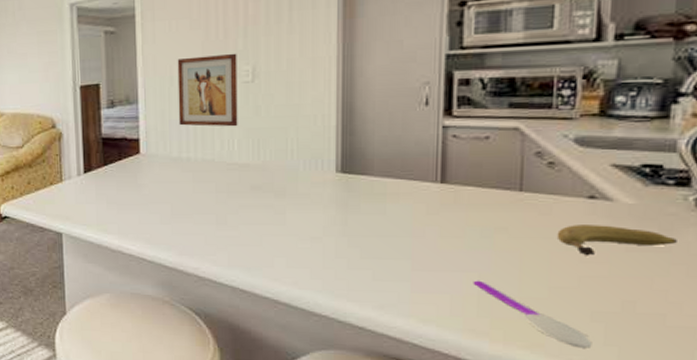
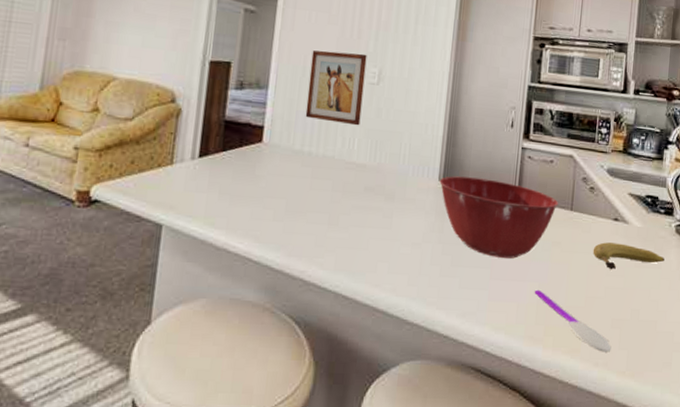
mixing bowl: none [337,165,501,248] -> present [439,176,559,259]

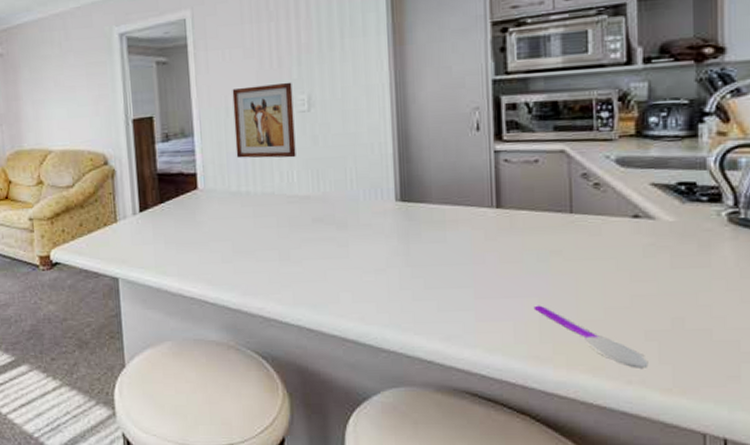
mixing bowl: present [439,176,559,259] -> none [397,191,553,275]
fruit: present [593,242,665,270] -> none [607,243,715,275]

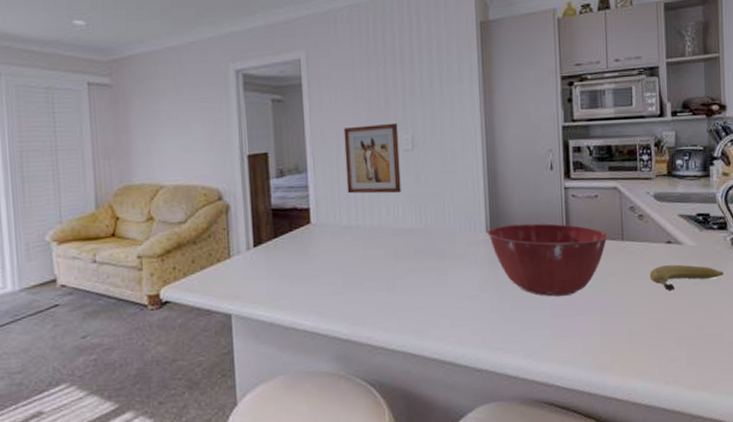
mixing bowl: none [397,191,553,275] -> present [487,223,609,297]
spoon: present [533,305,649,368] -> none [596,321,680,370]
fruit: none [607,243,715,275] -> present [649,264,723,292]

